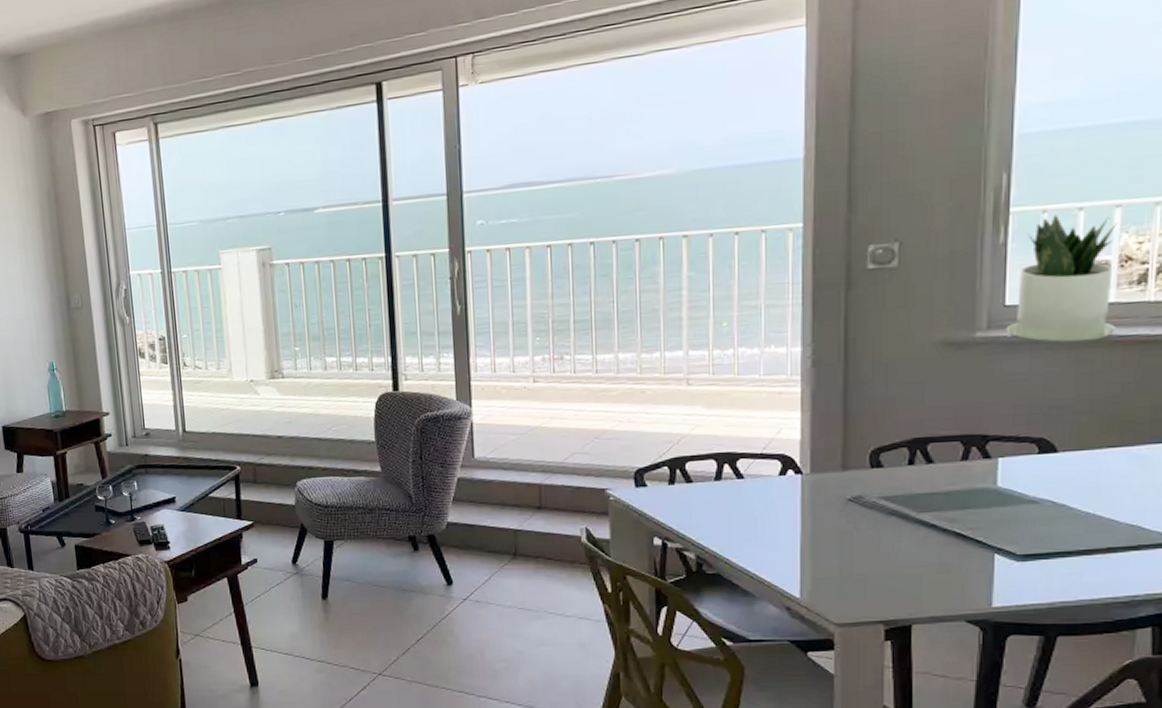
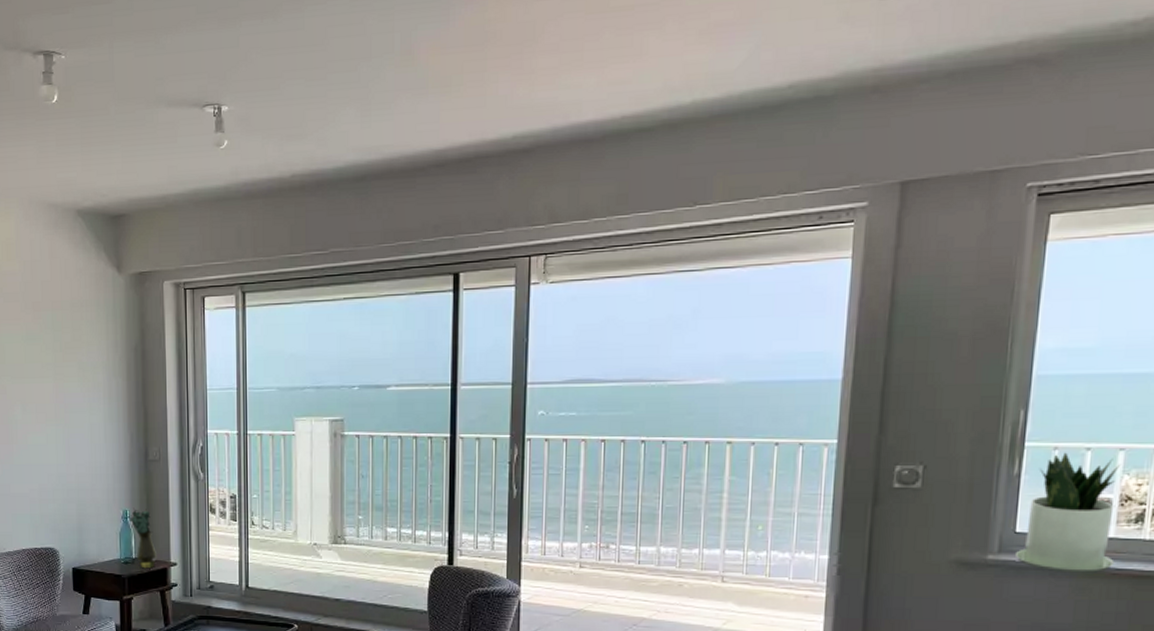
vase: none [57,358,88,421] -> present [130,507,156,569]

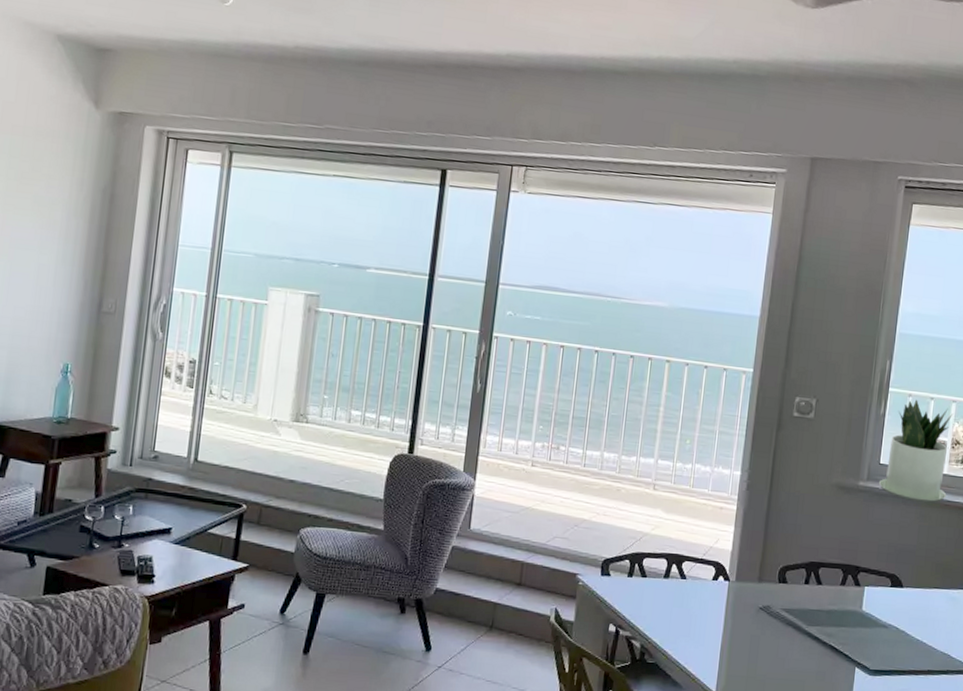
vase: present [130,507,156,569] -> none [70,362,97,431]

